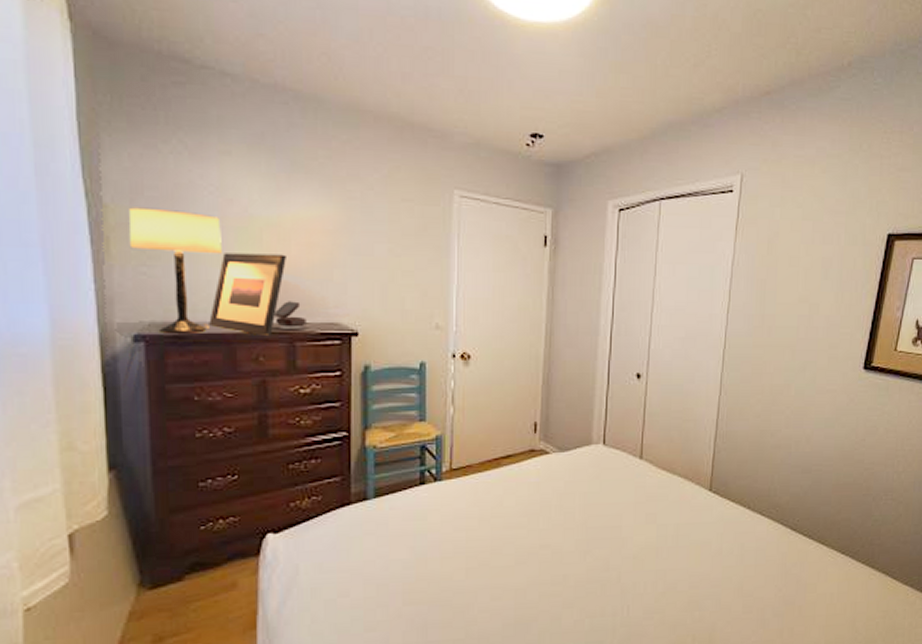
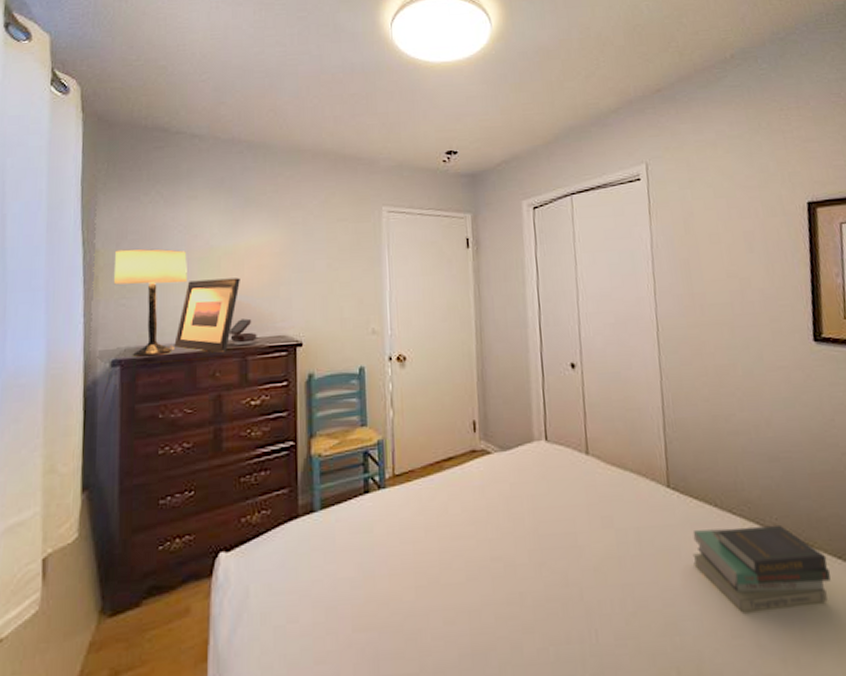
books: none [721,525,833,594] -> present [692,524,831,613]

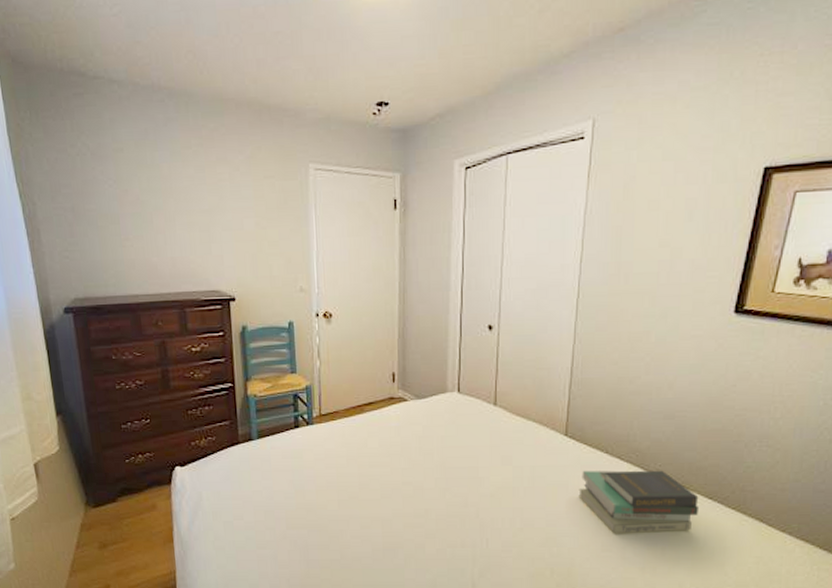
table lamp: present [113,248,187,357] -> none [52,202,123,305]
picture frame: present [174,277,240,353] -> none [118,234,173,304]
jewelry box: present [230,318,258,348] -> none [167,273,194,300]

